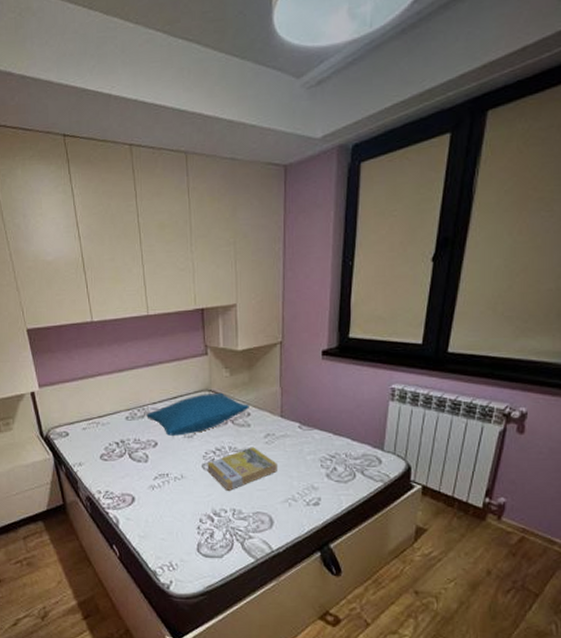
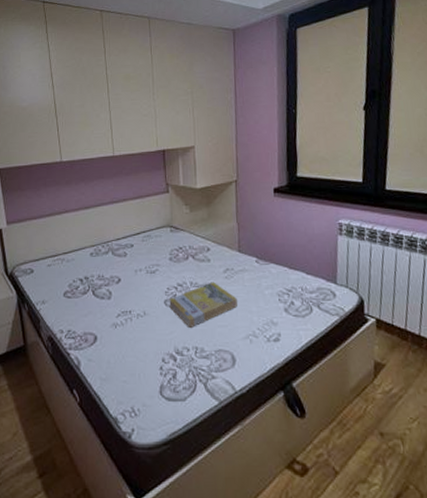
pillow: present [146,392,250,436] -> none [110,228,210,272]

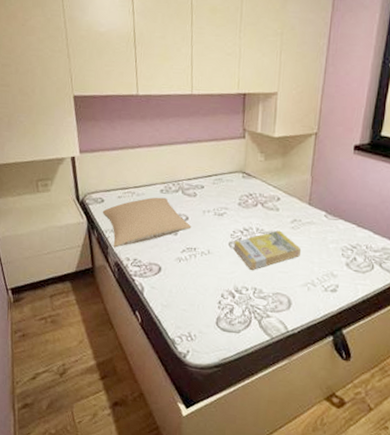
pillow: none [32,261,125,320] -> present [102,197,192,248]

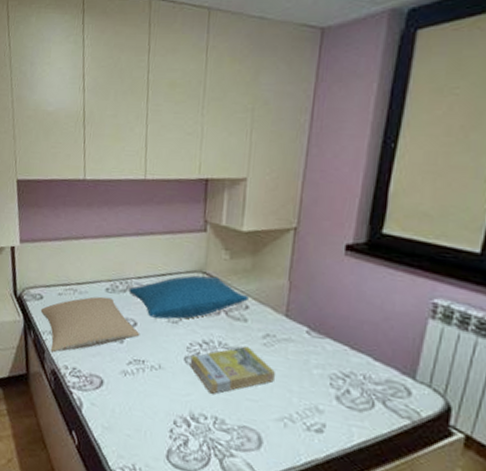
pillow: none [180,175,281,213] -> present [129,275,250,319]

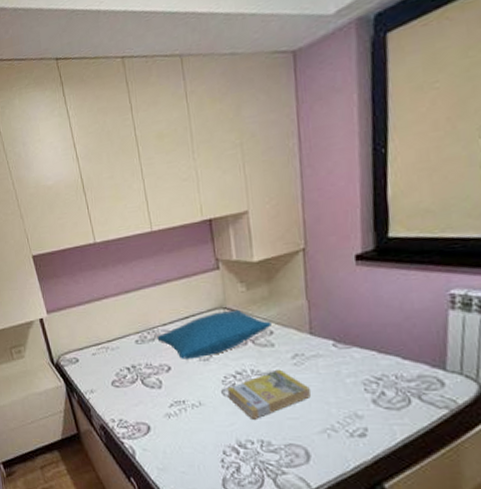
pillow: present [40,296,140,353] -> none [78,348,176,409]

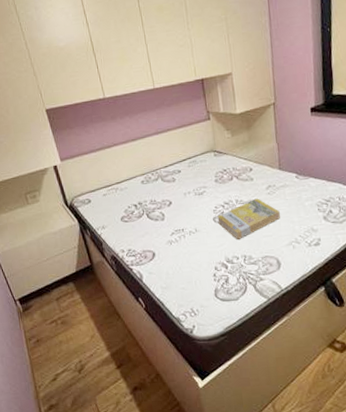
pillow: present [157,309,273,359] -> none [160,152,252,195]

